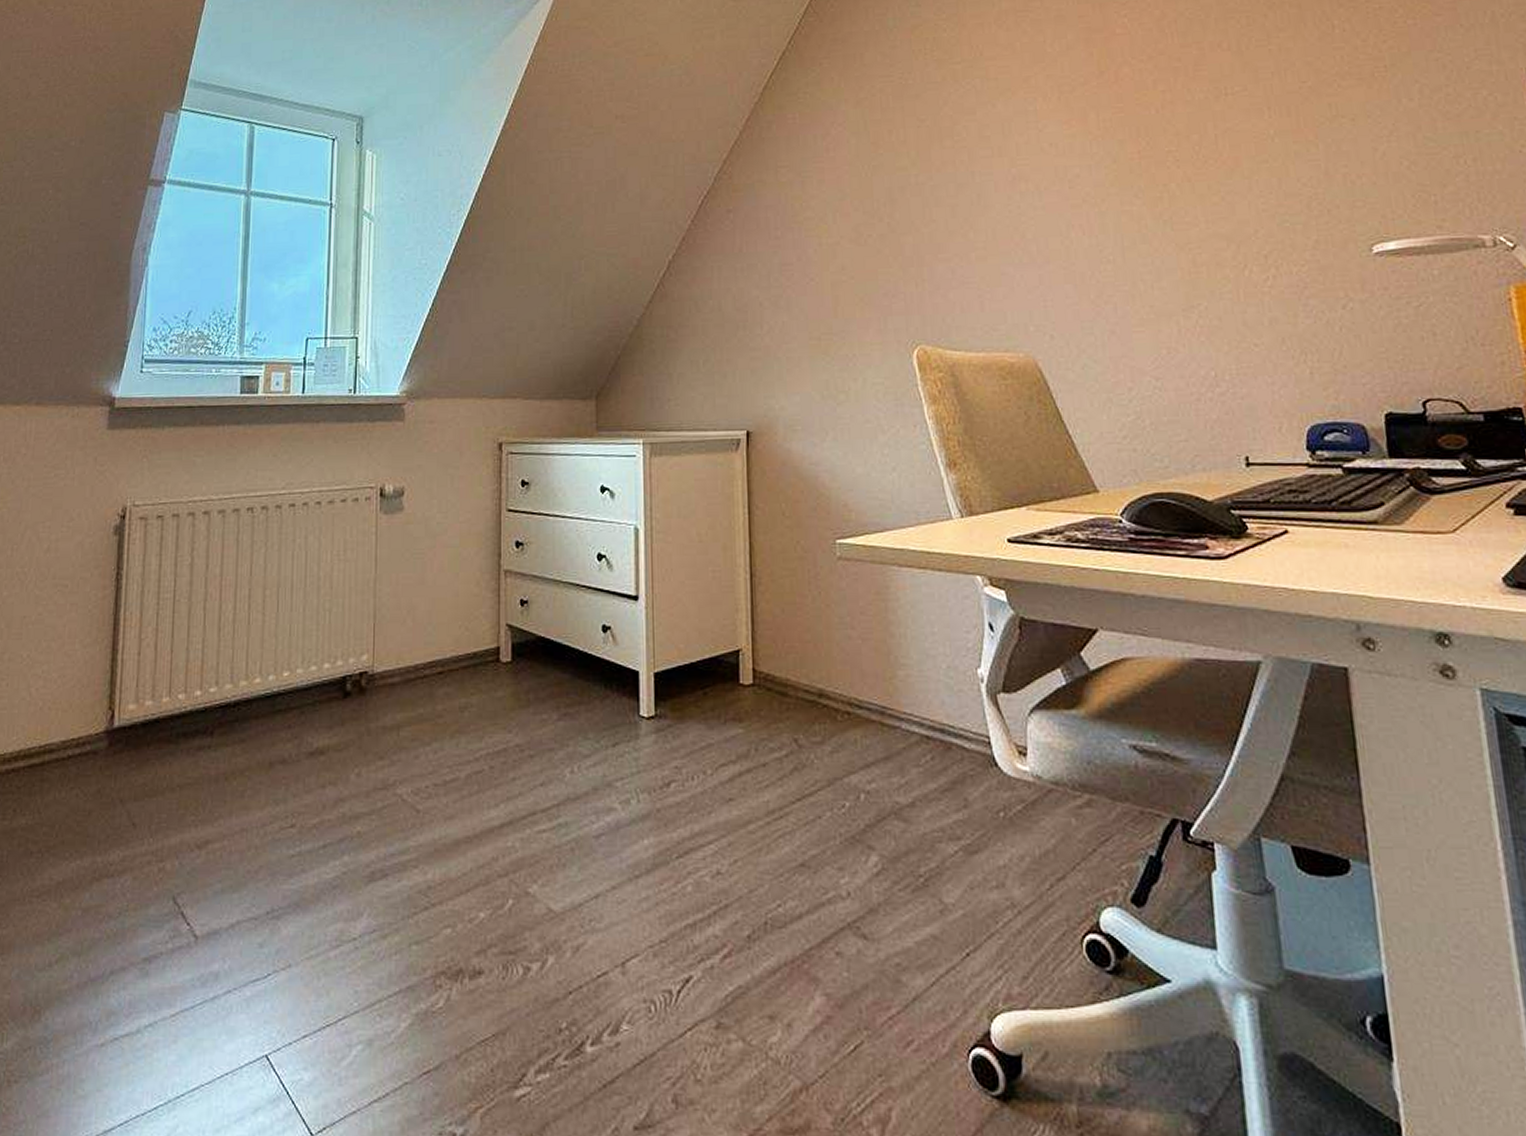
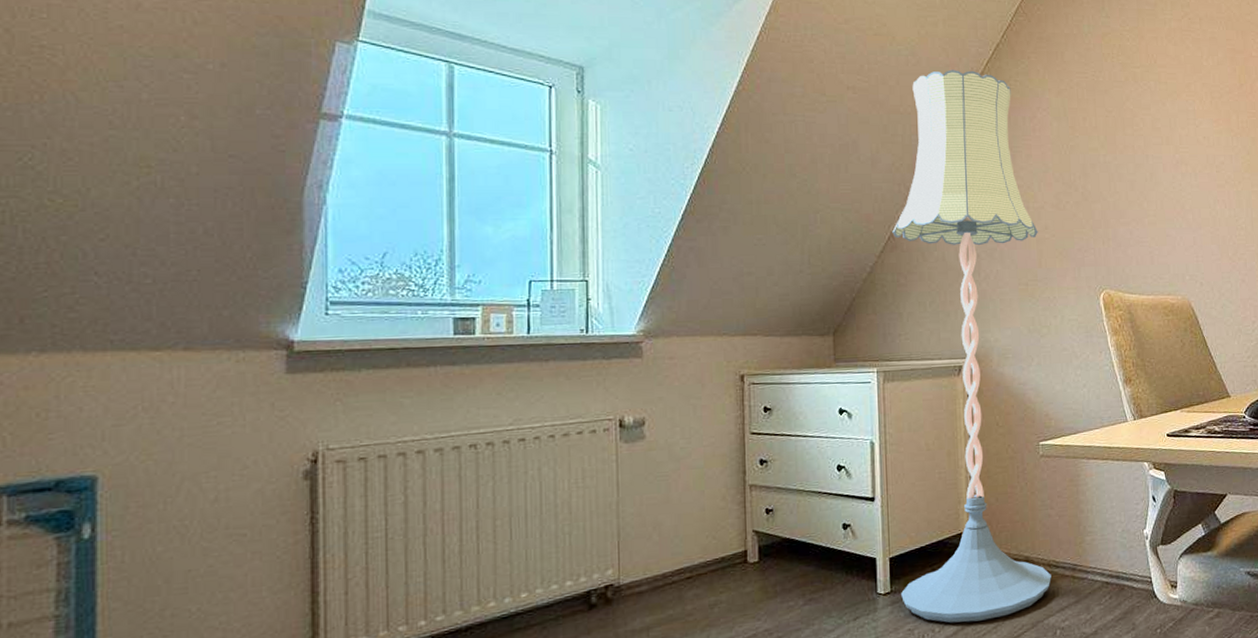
floor lamp: none [662,86,853,767] -> present [892,69,1051,623]

